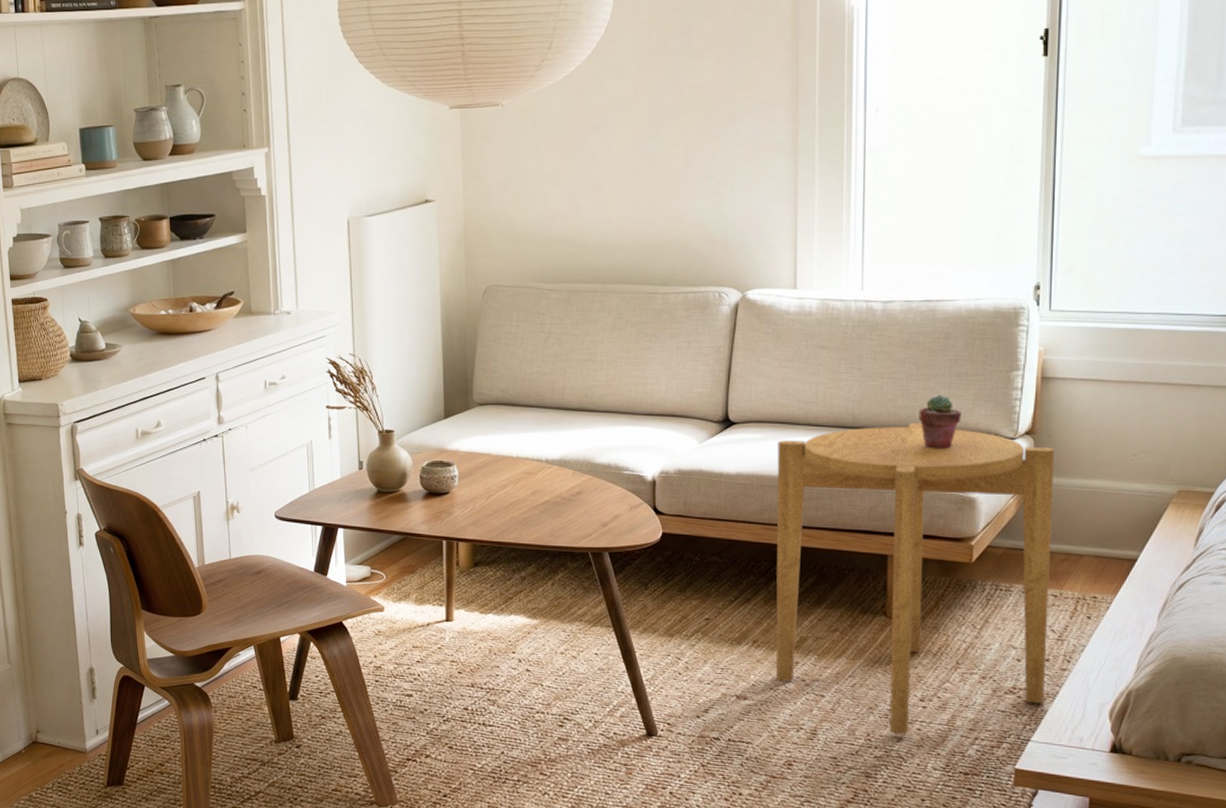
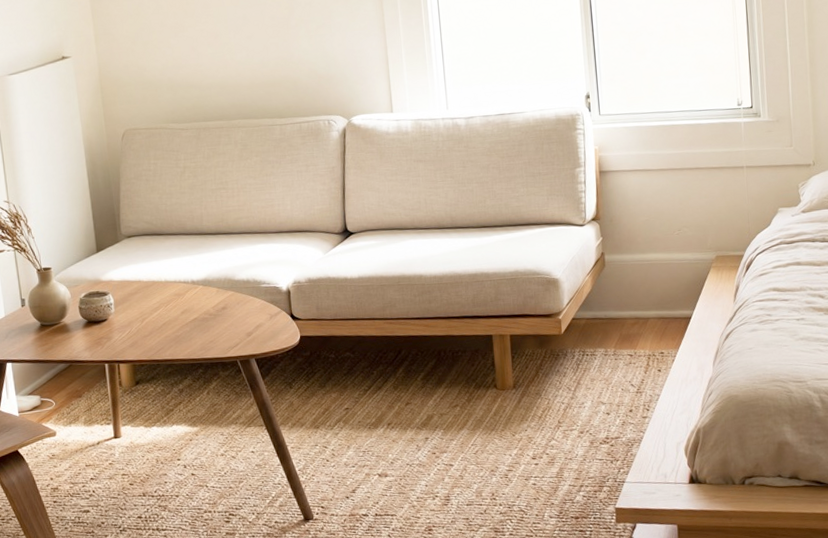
side table: present [775,422,1055,734] -> none [391,218,632,491]
potted succulent: present [918,395,962,449] -> none [504,193,540,240]

